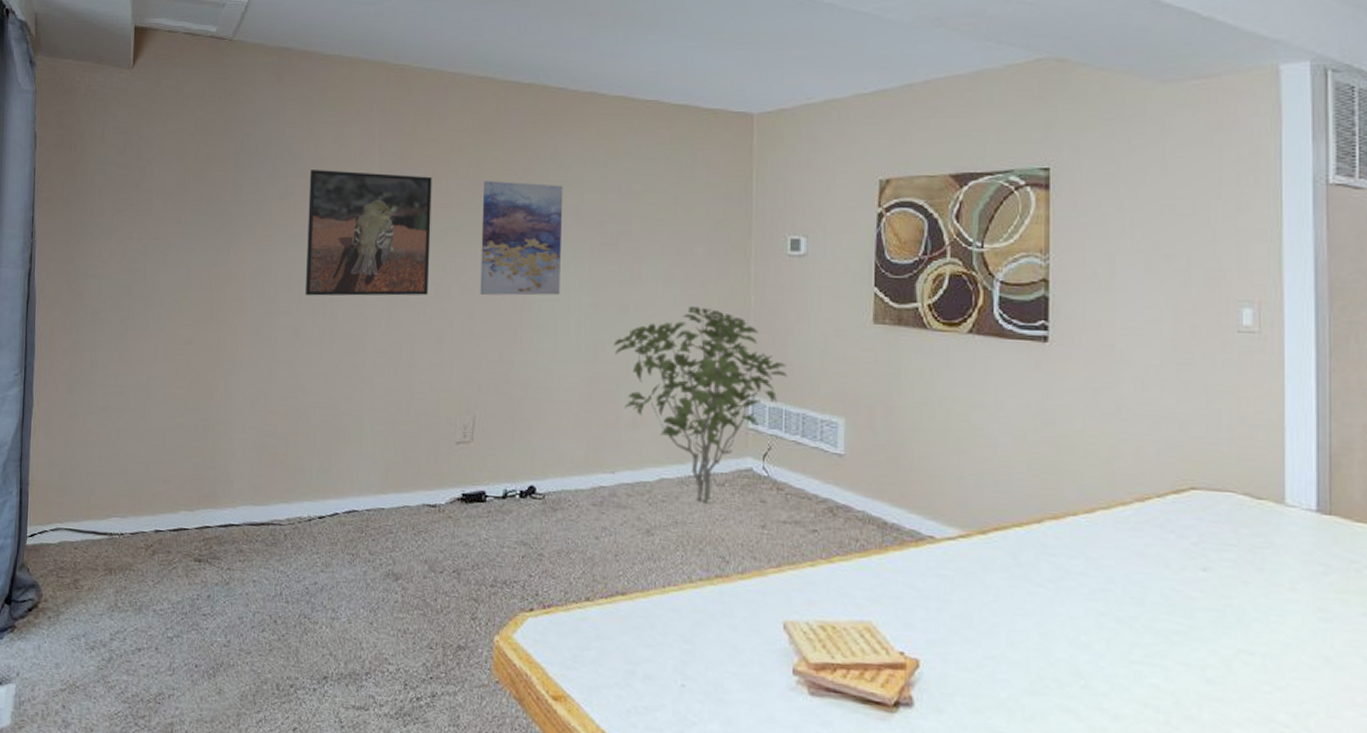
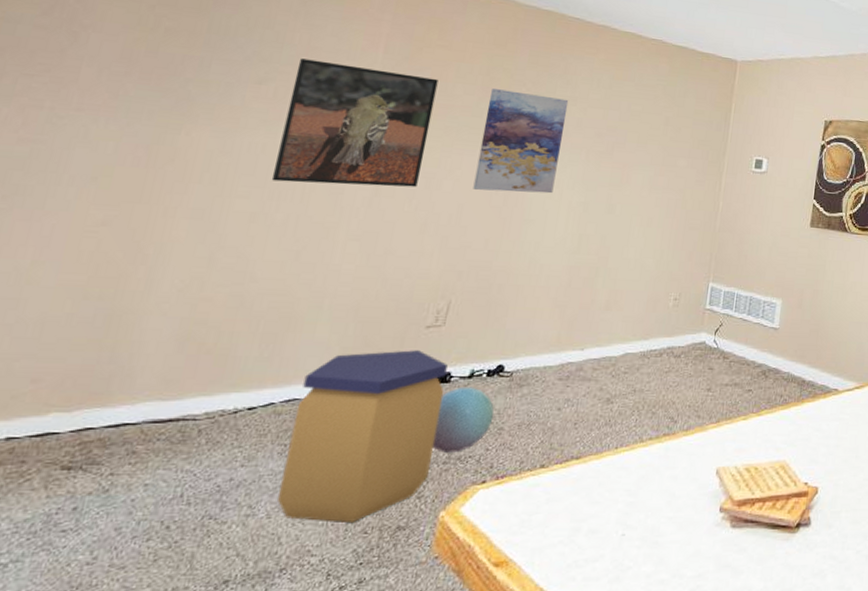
trash can: none [354,466,482,637] -> present [277,350,448,524]
ball: none [478,507,532,576] -> present [432,386,495,453]
shrub: present [613,306,787,503] -> none [596,208,742,373]

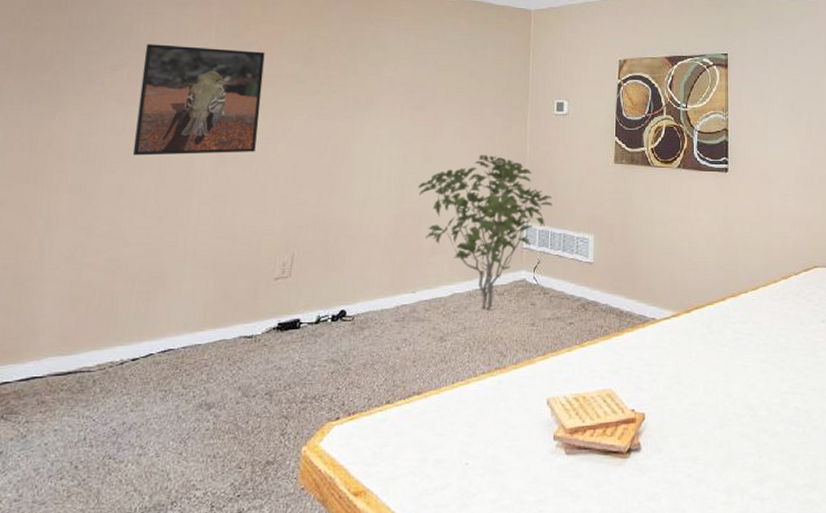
trash can: present [277,350,448,524] -> none [164,300,296,460]
ball: present [432,386,495,453] -> none [289,331,341,393]
wall art: present [473,89,569,194] -> none [304,56,381,150]
shrub: none [596,208,742,373] -> present [417,155,553,310]

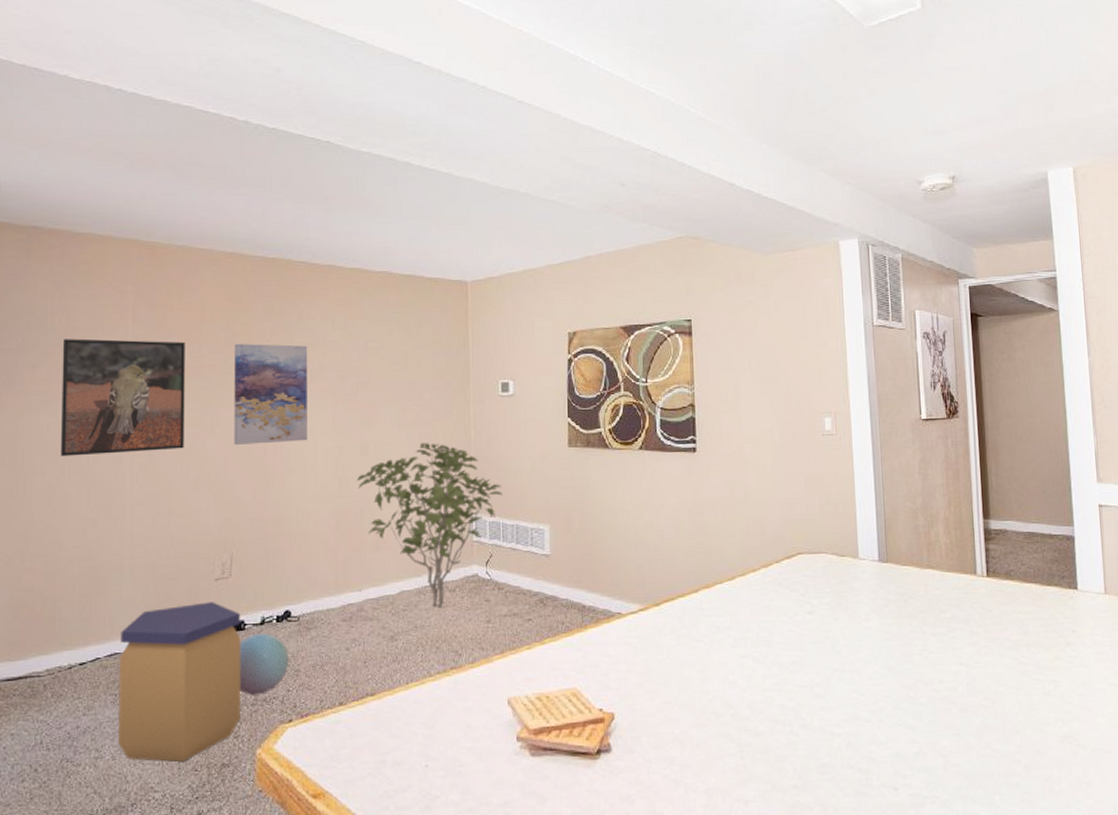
trash can: none [164,300,296,460] -> present [118,602,242,763]
ball: none [289,331,341,393] -> present [239,632,289,695]
wall art: none [304,56,381,150] -> present [234,344,308,445]

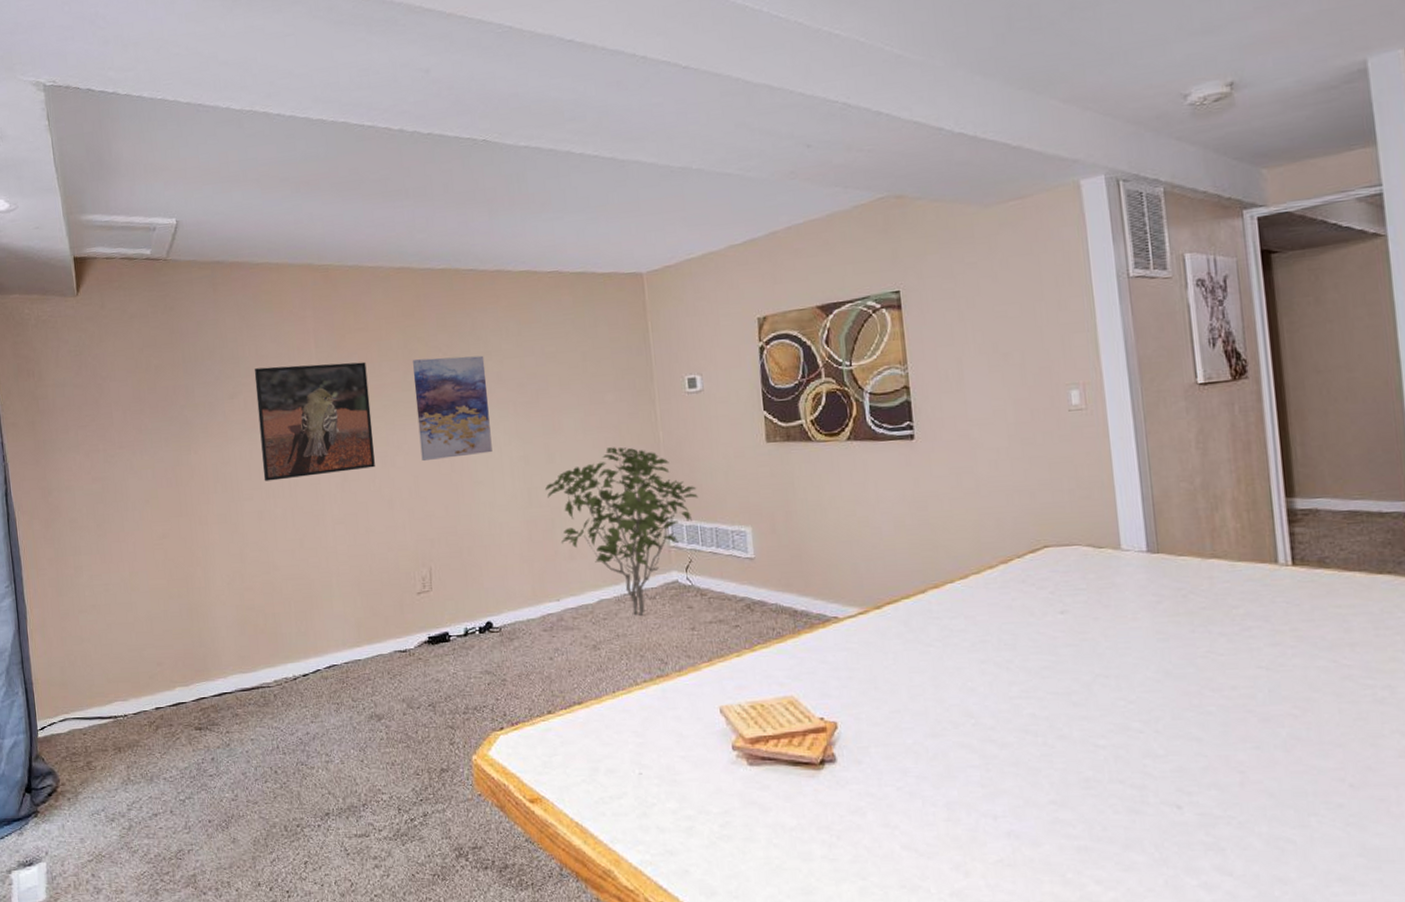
trash can: present [118,602,242,763] -> none [336,615,454,767]
ball: present [239,632,289,695] -> none [447,643,495,704]

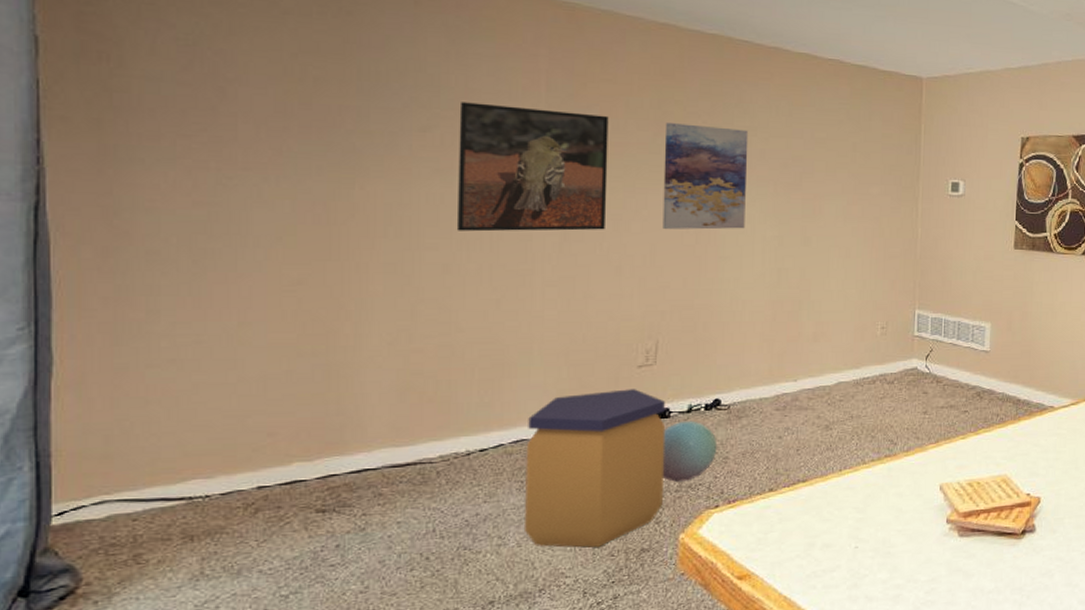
trash can: none [336,615,454,767] -> present [525,389,666,548]
ball: none [447,643,495,704] -> present [662,420,718,482]
shrub: present [544,447,698,616] -> none [796,237,947,399]

